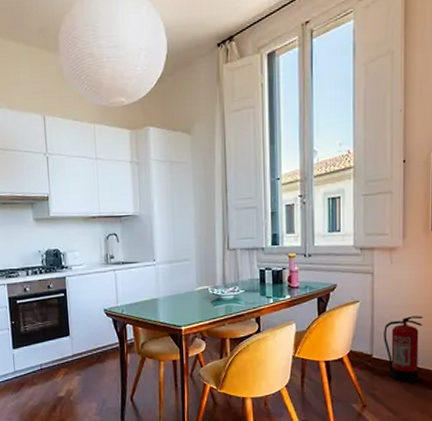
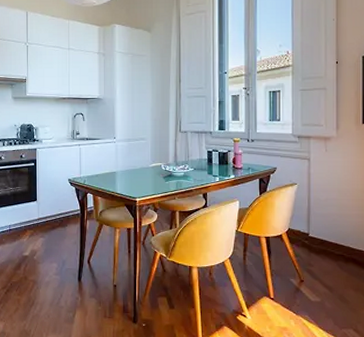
fire extinguisher: present [384,316,423,382] -> none [319,200,355,261]

